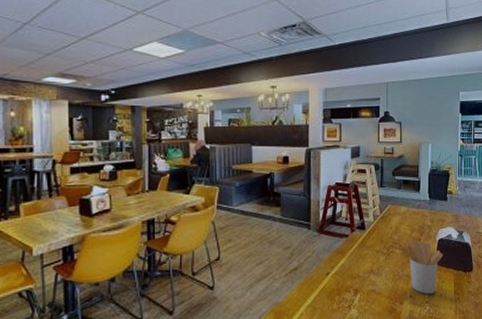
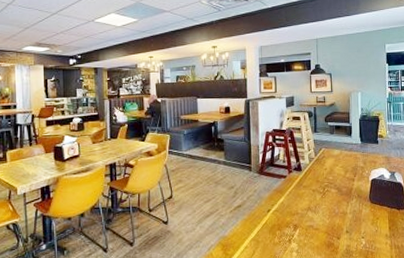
utensil holder: present [407,239,443,295] -> none [342,180,376,231]

